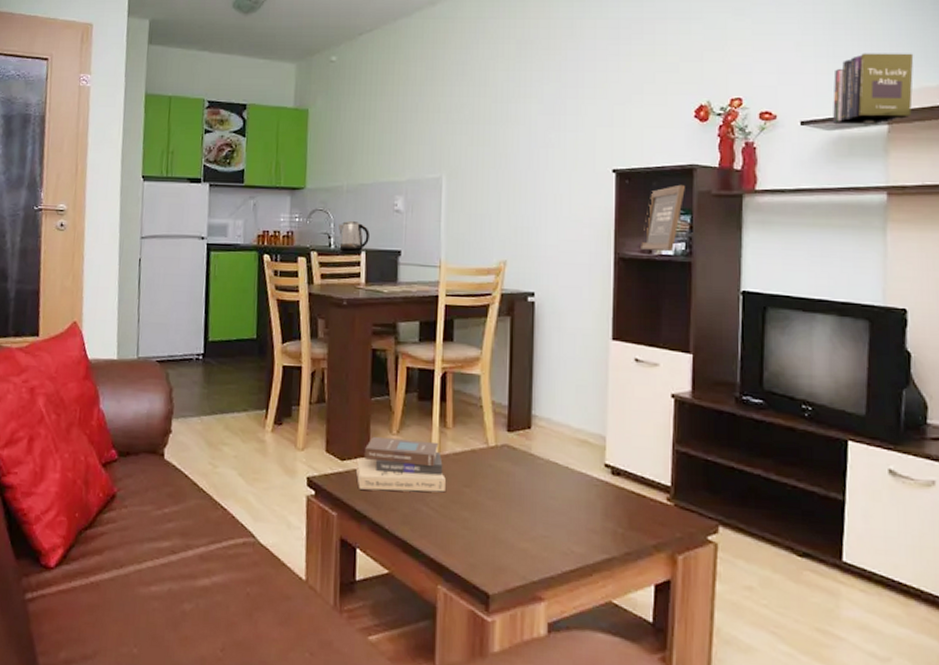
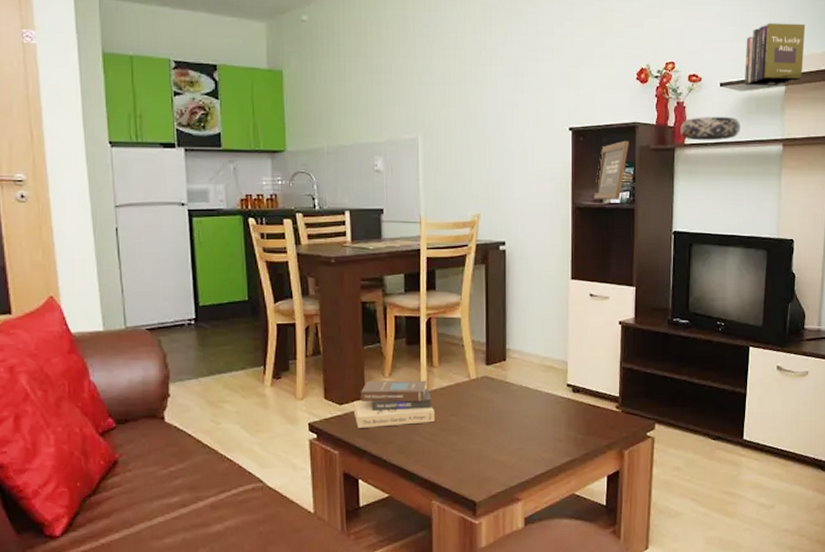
kettle: present [338,220,370,255] -> none [321,181,352,215]
decorative bowl: none [750,158,830,187] -> present [680,116,742,141]

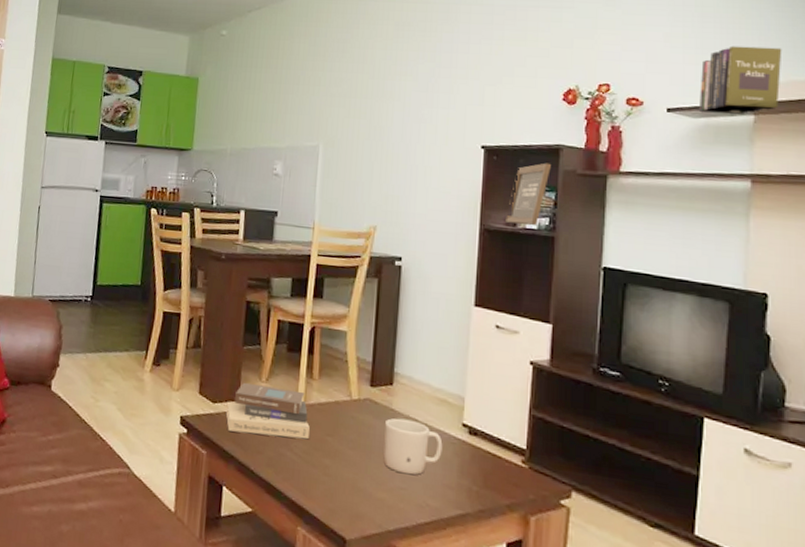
mug: none [502,388,552,437] -> present [383,418,443,475]
decorative bowl: present [680,116,742,141] -> none [615,143,695,171]

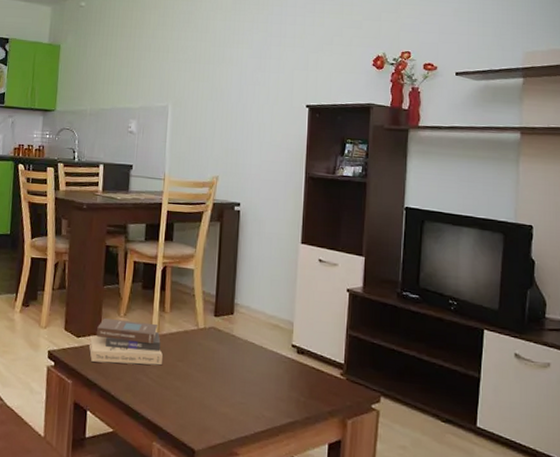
mug: present [383,418,443,475] -> none [226,342,276,391]
picture frame: present [505,163,551,226] -> none [326,119,363,174]
books: present [698,46,782,114] -> none [480,20,545,77]

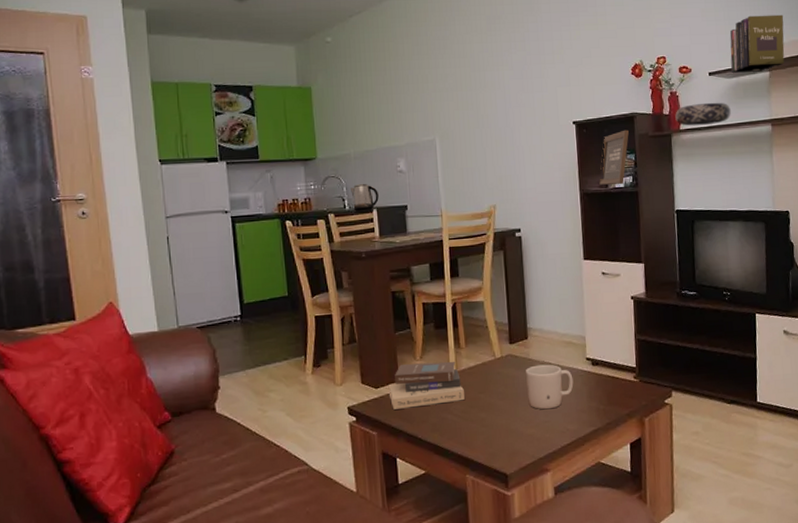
kettle: none [81,138,107,167] -> present [350,183,379,214]
mug: none [226,342,276,391] -> present [526,364,574,410]
picture frame: none [326,119,363,174] -> present [599,129,629,186]
decorative bowl: none [415,102,477,125] -> present [675,102,732,126]
books: none [480,20,545,77] -> present [730,14,785,73]

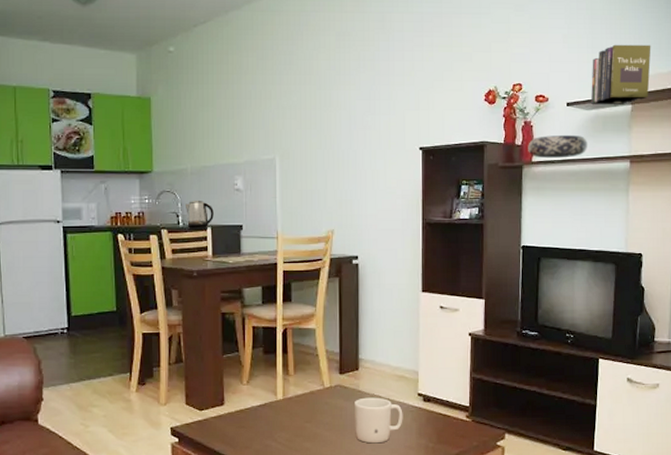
books: present [388,361,465,410] -> none [213,387,290,433]
picture frame: present [599,129,629,186] -> none [443,159,478,216]

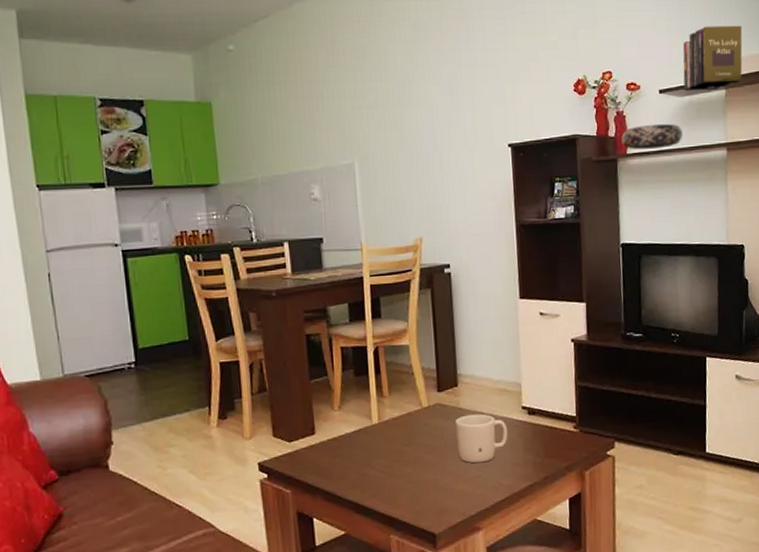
kettle: present [184,200,214,231] -> none [257,212,290,248]

